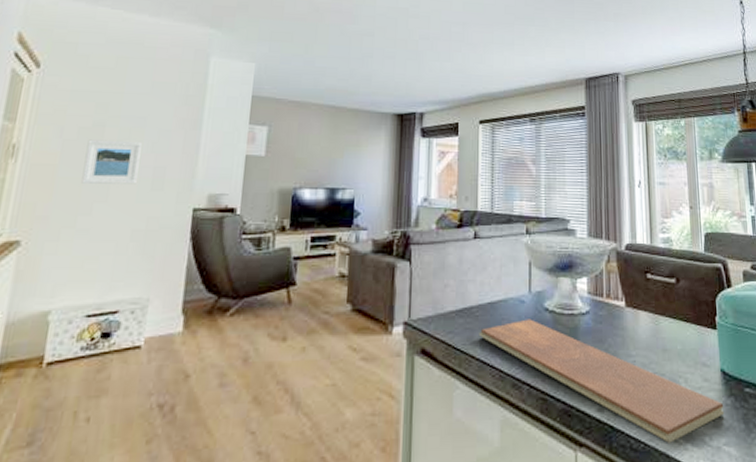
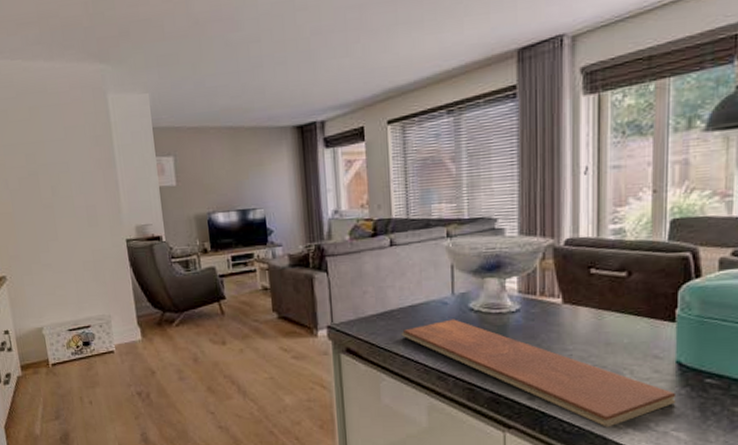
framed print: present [81,139,142,184] -> none [28,185,76,226]

